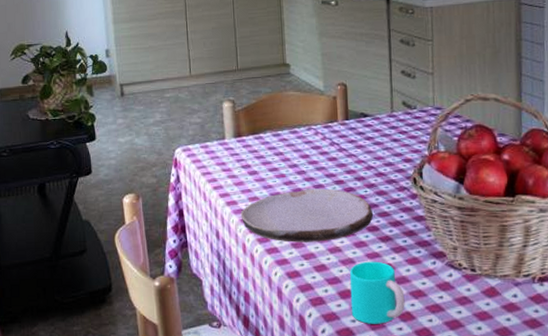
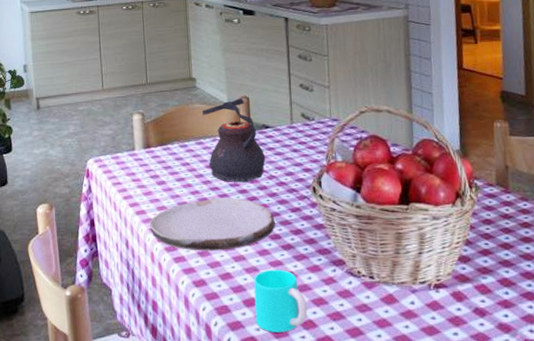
teapot: none [297,85,364,173] -> present [202,98,266,182]

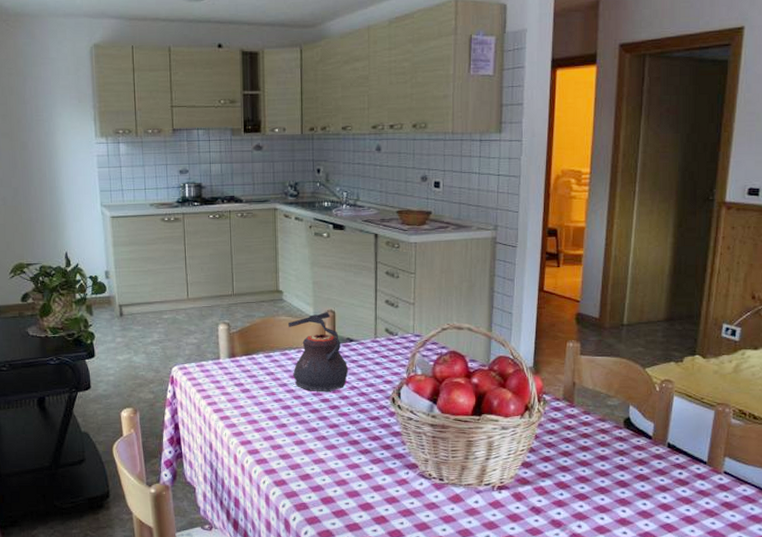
plate: present [149,197,276,251] -> none [232,406,355,454]
cup: present [254,269,307,332] -> none [331,471,380,526]

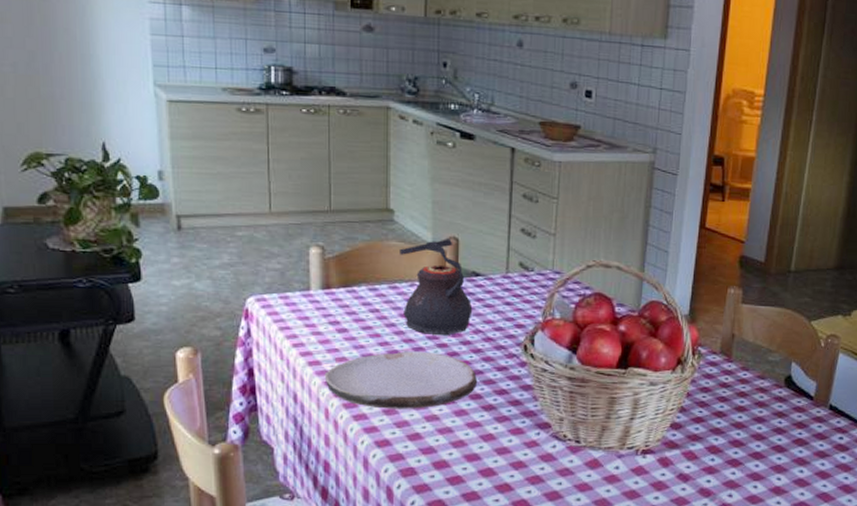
plate: none [232,406,355,454] -> present [324,351,478,409]

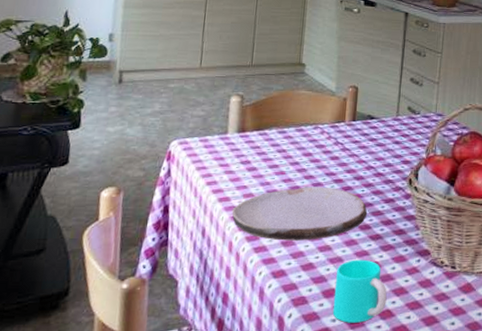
teapot: present [400,239,473,335] -> none [306,88,367,171]
cup: none [445,430,504,496] -> present [332,259,387,323]

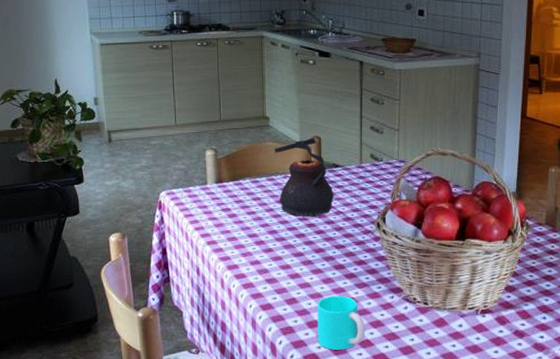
plate: present [231,187,368,241] -> none [219,231,341,279]
teapot: none [306,88,367,171] -> present [275,138,334,216]

